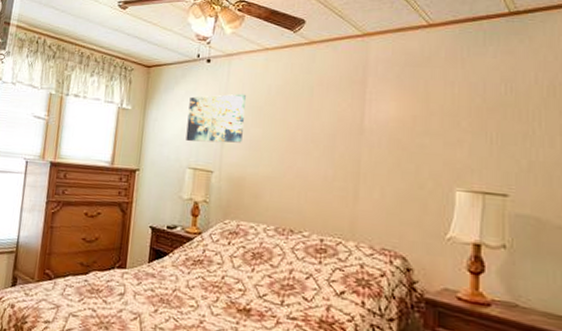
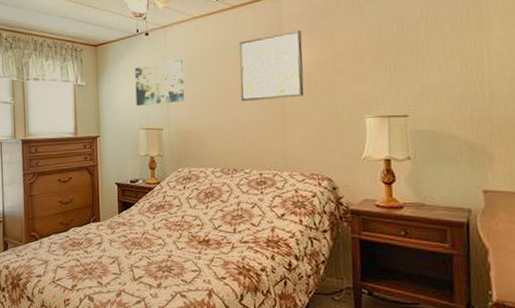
wall art: none [308,78,389,155] -> present [239,30,304,102]

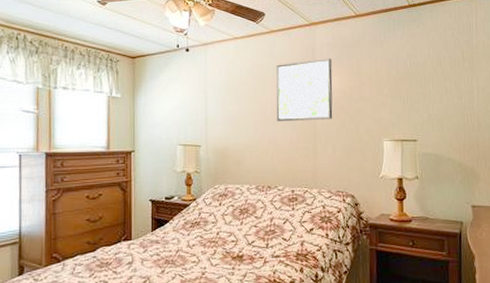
wall art: present [135,59,184,106] -> none [174,77,223,122]

